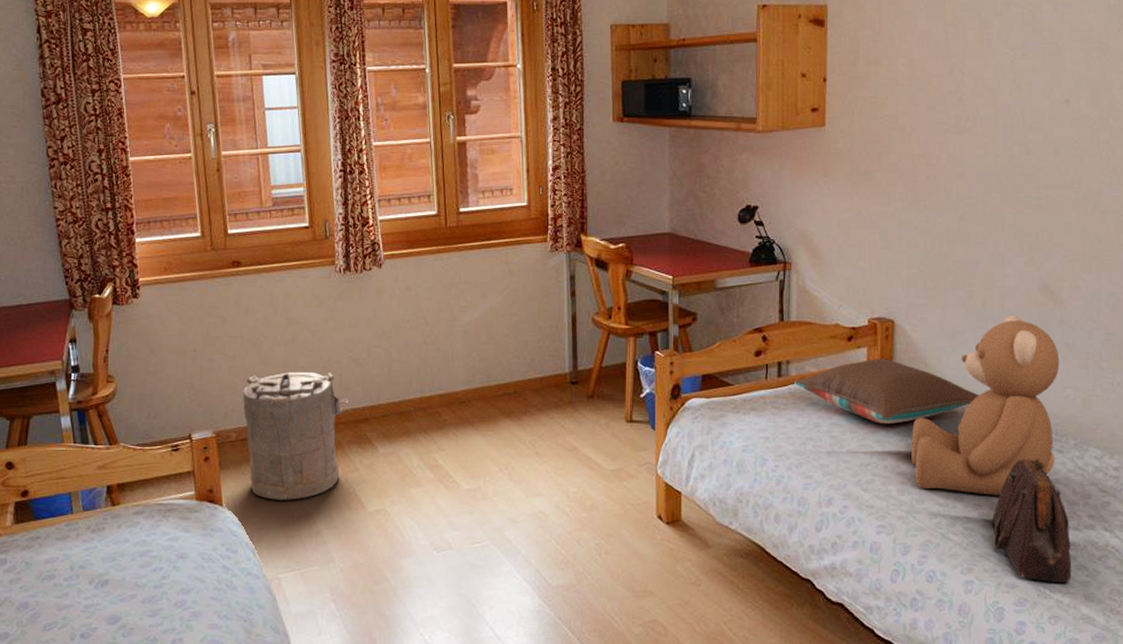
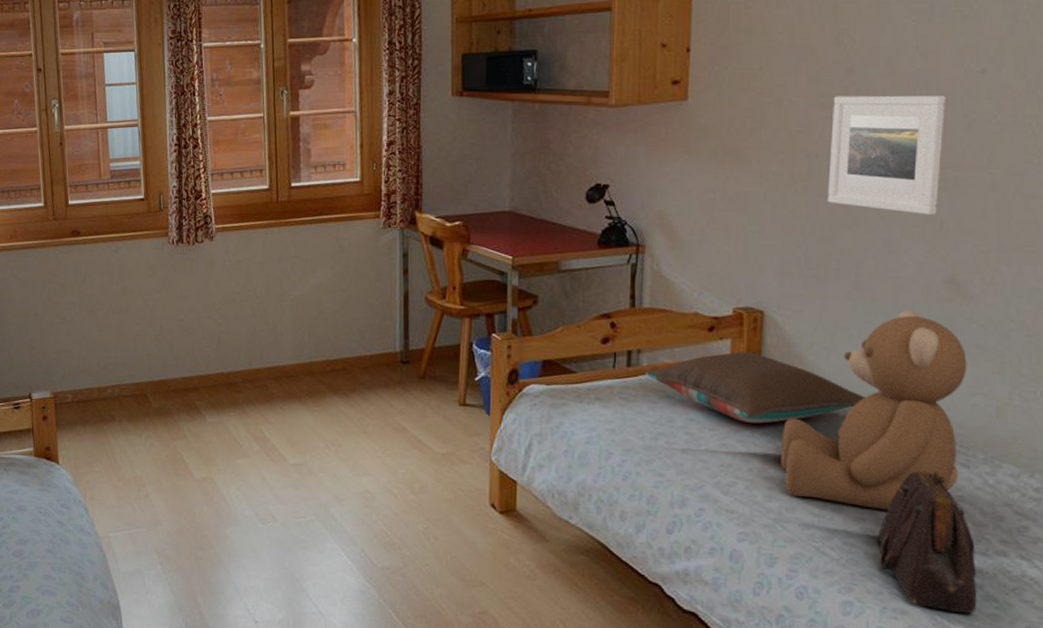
laundry hamper: present [243,371,349,500] -> none [79,339,179,463]
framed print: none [945,122,1038,230] -> present [828,95,945,216]

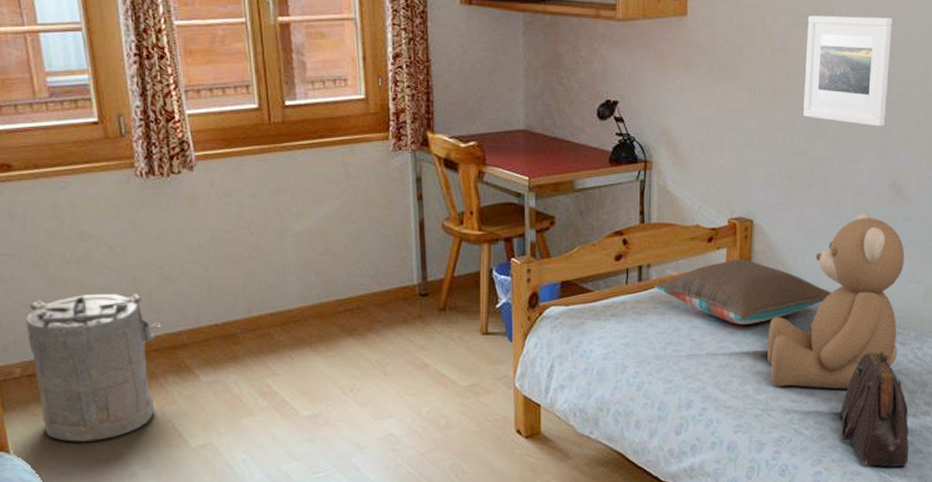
laundry hamper: none [79,339,179,463] -> present [26,293,161,442]

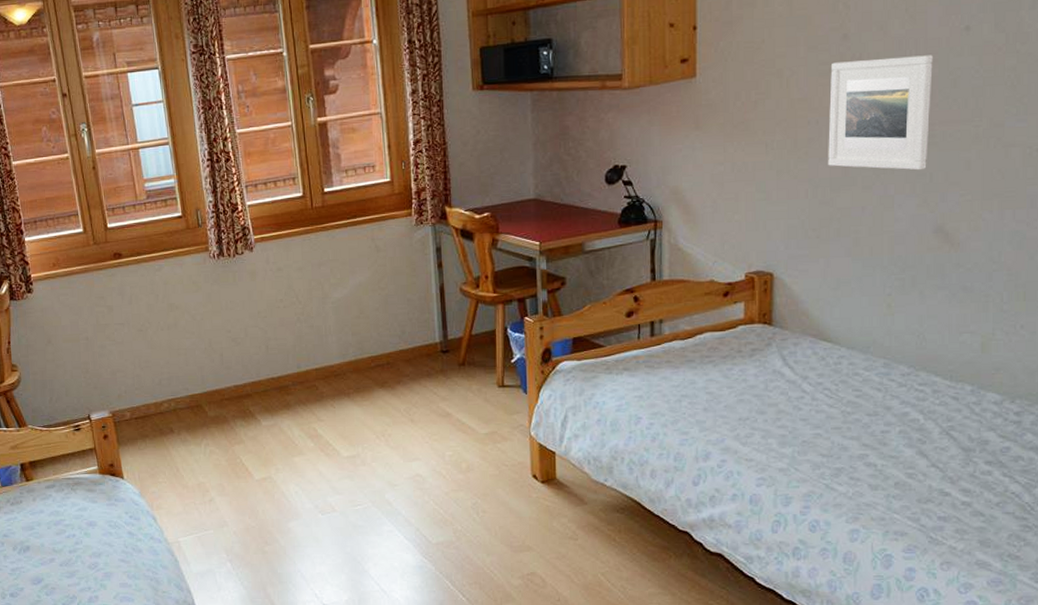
laundry hamper: present [26,293,161,442] -> none [133,353,231,472]
pillow: present [655,259,832,326] -> none [668,313,866,379]
teddy bear: present [767,213,905,389] -> none [792,261,955,445]
handbag: present [840,351,909,467] -> none [880,406,967,529]

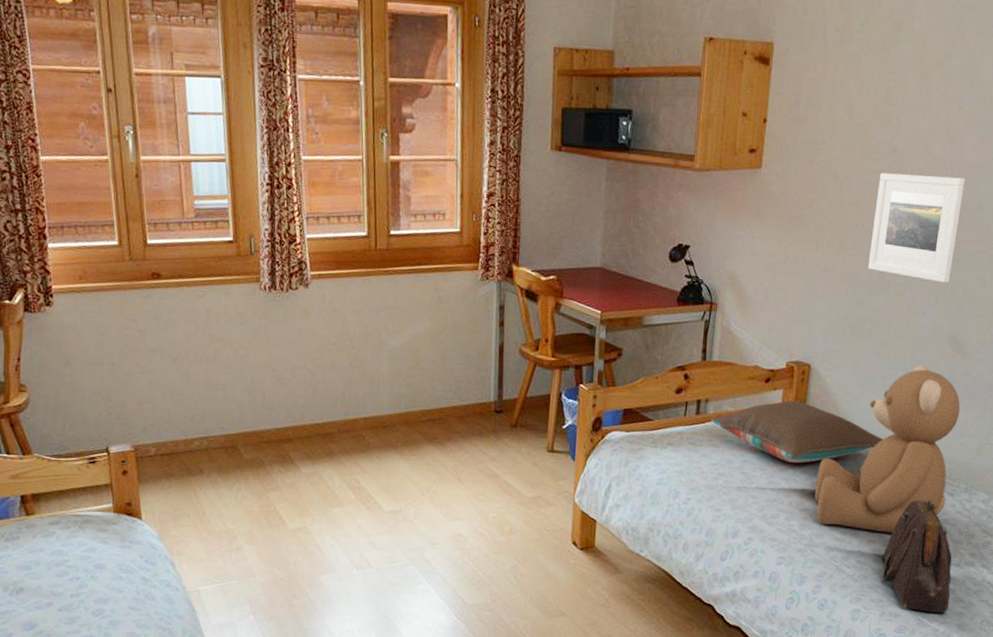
pillow: none [668,313,866,379] -> present [711,400,883,464]
teddy bear: none [792,261,955,445] -> present [814,365,960,533]
handbag: none [880,406,967,529] -> present [881,500,952,613]

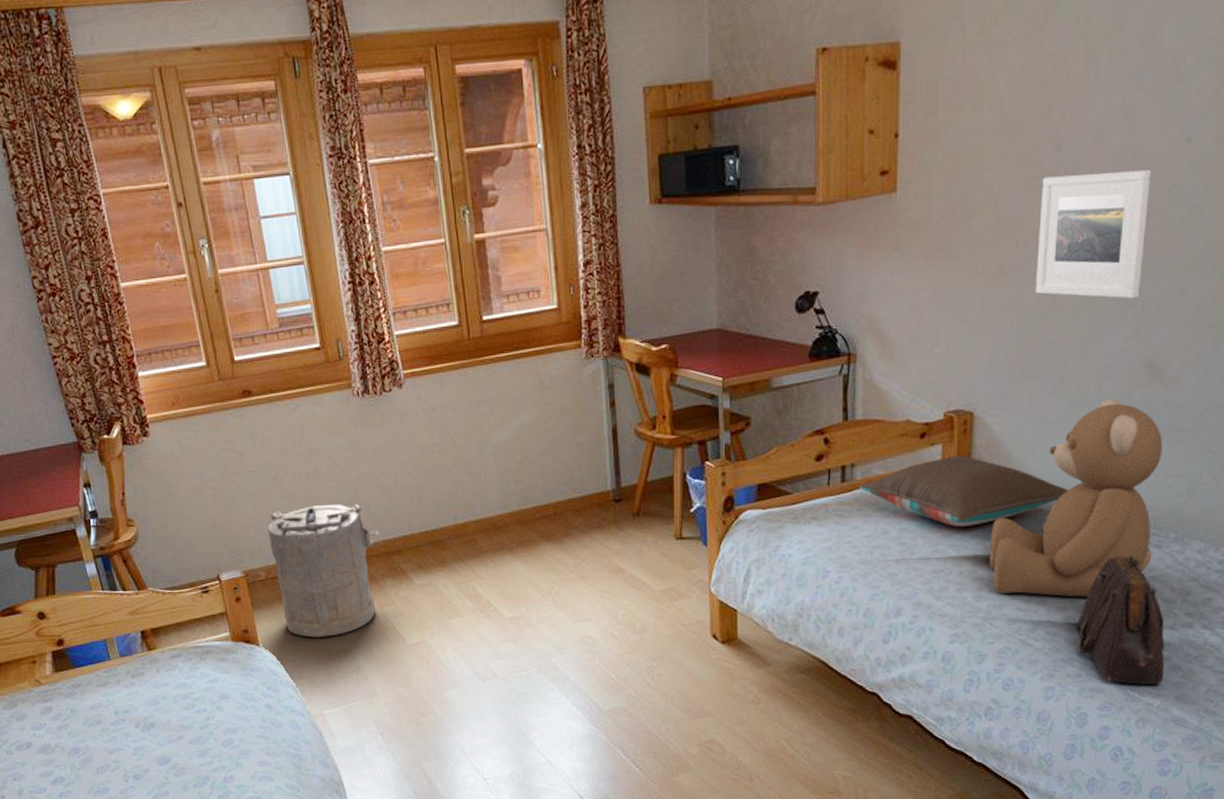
laundry hamper: none [162,389,272,516] -> present [268,504,379,637]

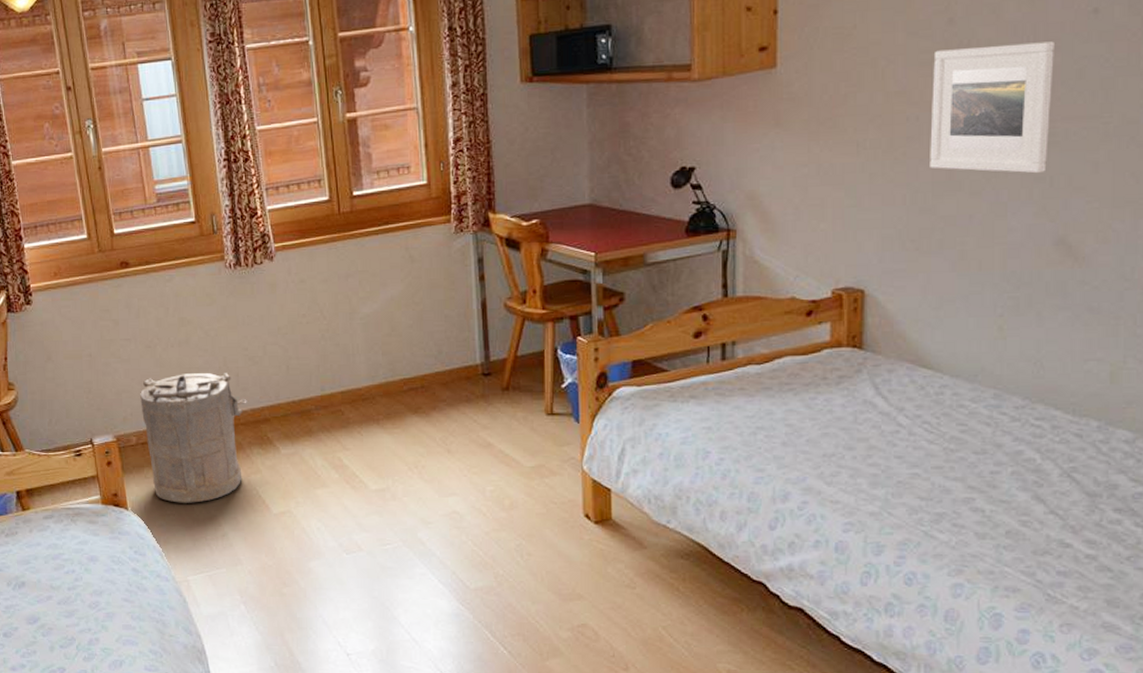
pillow: present [860,455,1069,528] -> none [742,335,973,410]
teddy bear: present [989,399,1163,597] -> none [886,277,1079,488]
handbag: present [1078,555,1165,685] -> none [988,444,1091,586]

